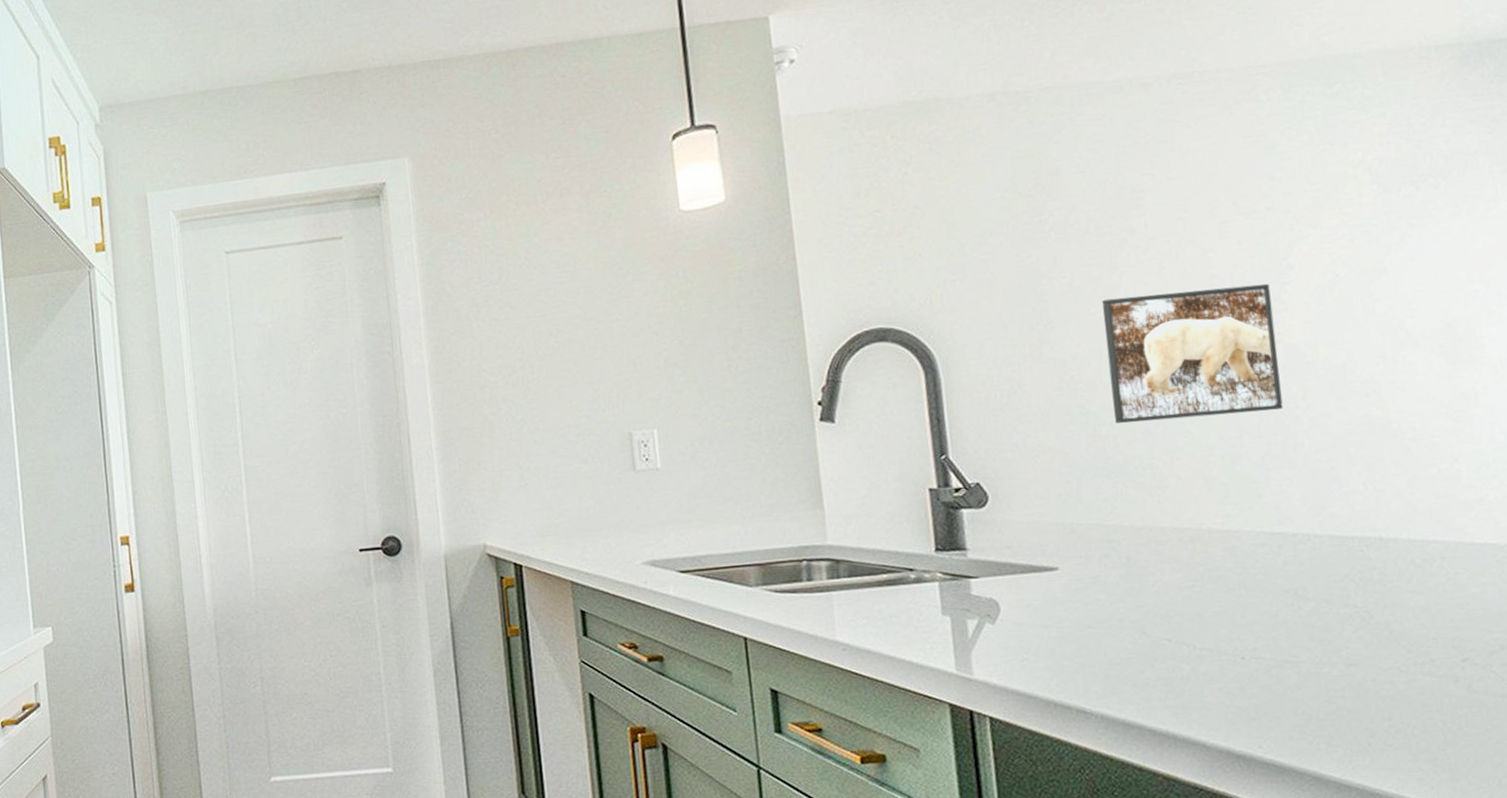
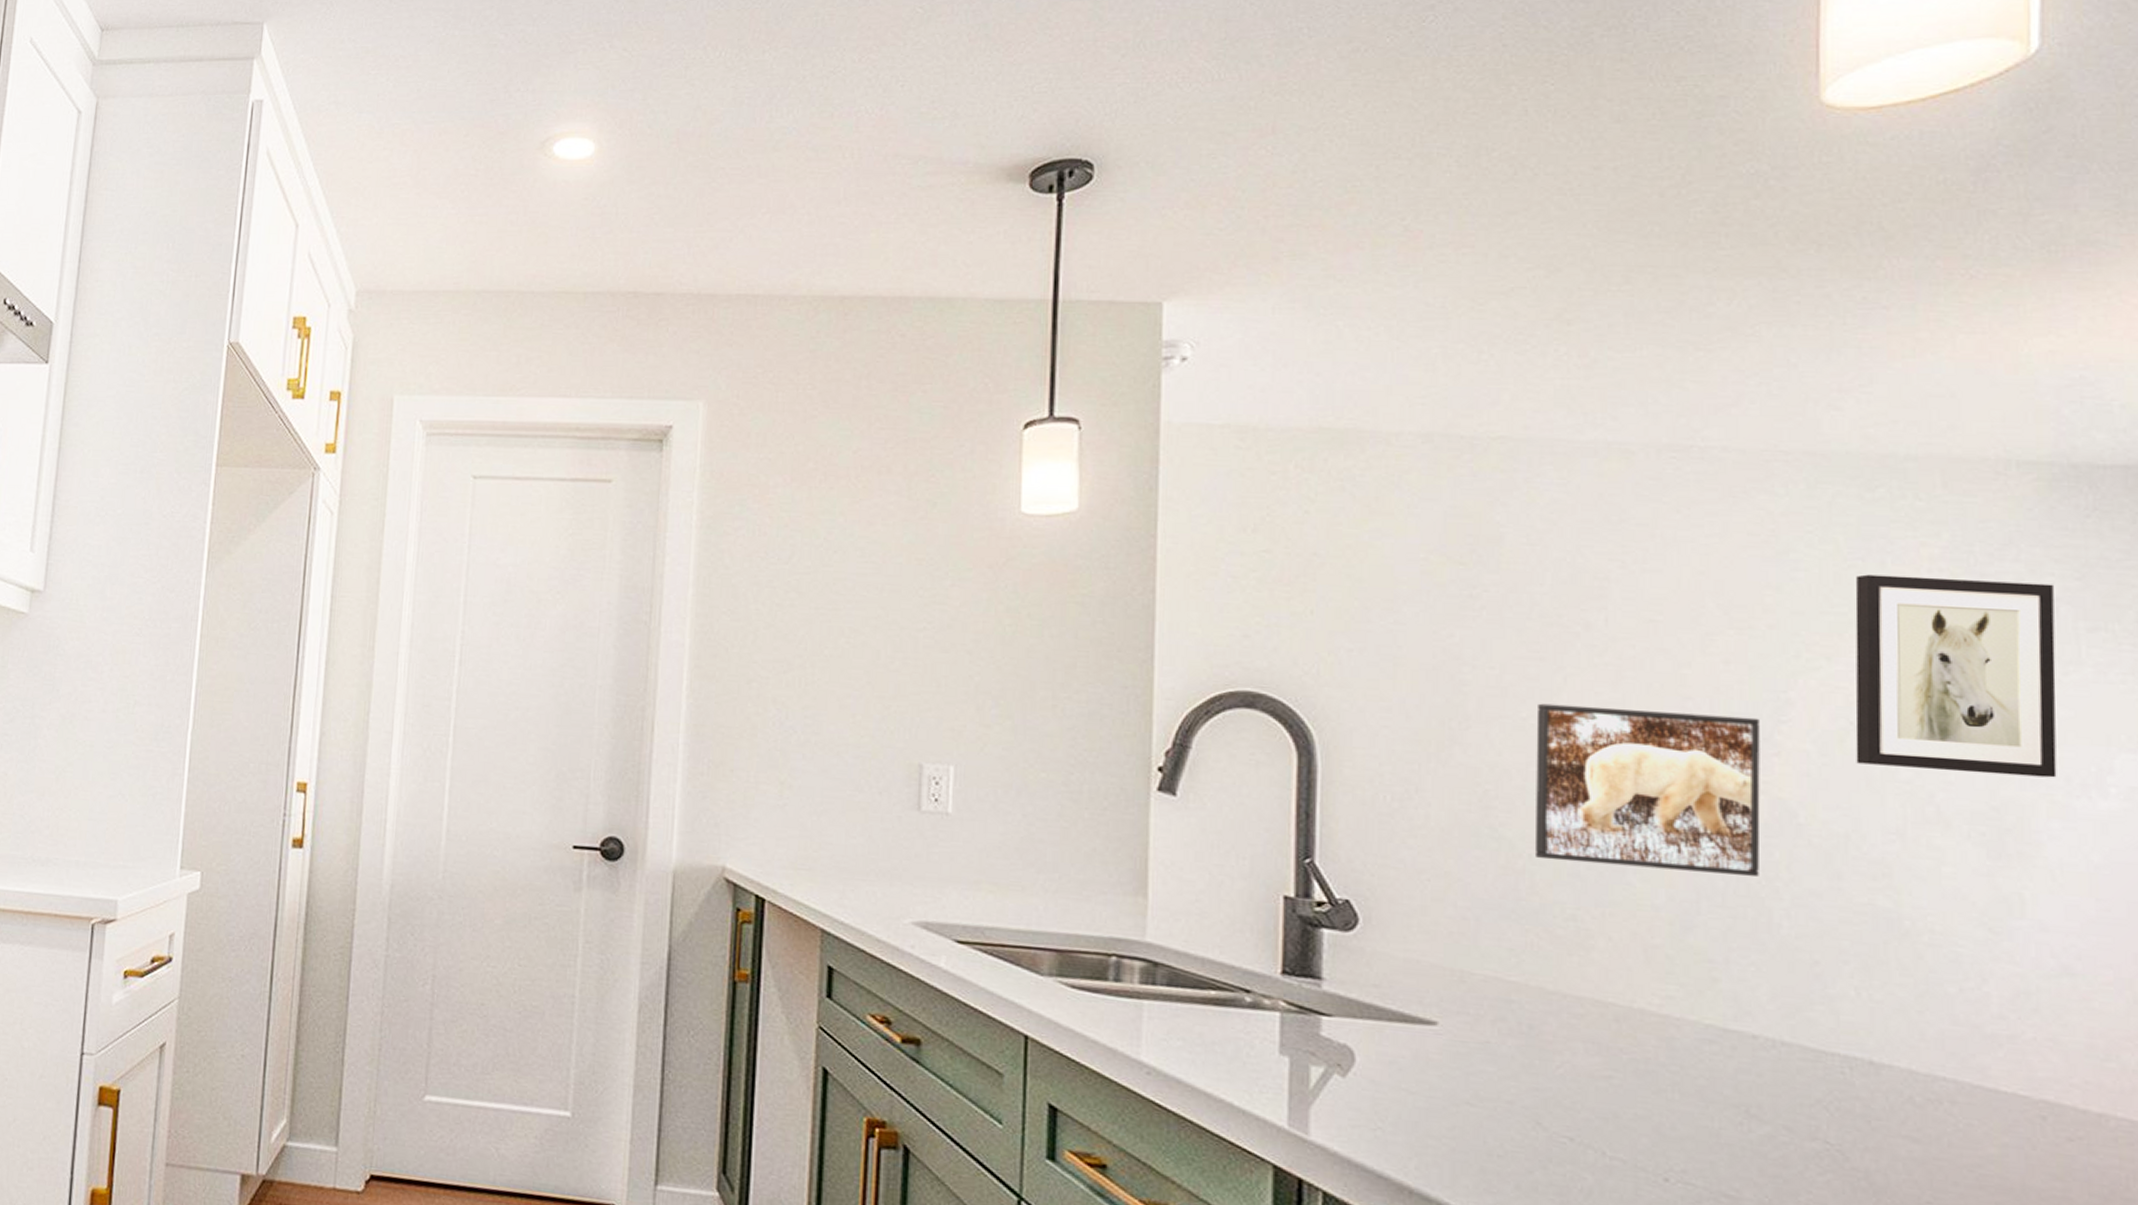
wall art: none [1328,140,1490,307] -> present [1855,574,2057,778]

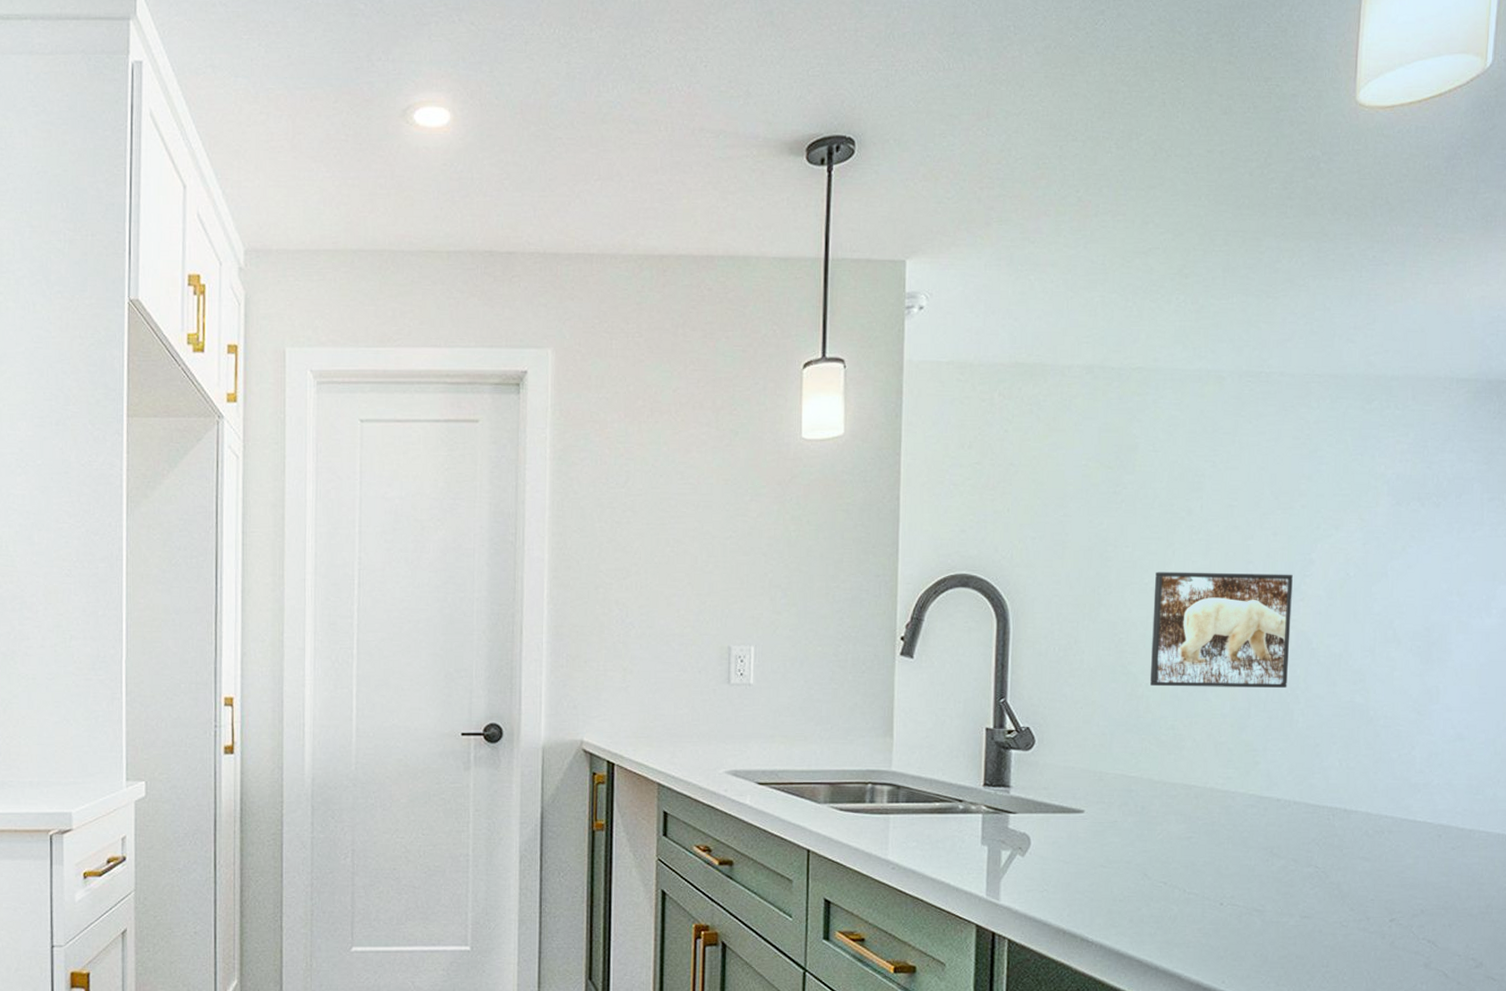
wall art: present [1855,574,2057,778] -> none [1349,465,1471,605]

